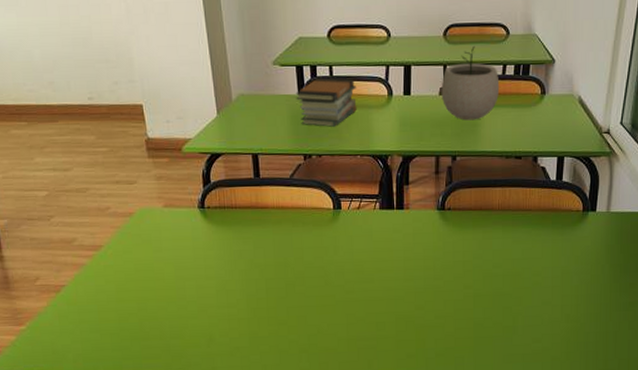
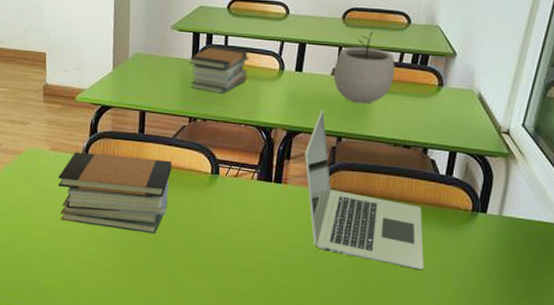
book stack: none [176,201,294,278] -> present [58,151,172,234]
laptop: none [422,132,545,273] -> present [304,111,424,270]

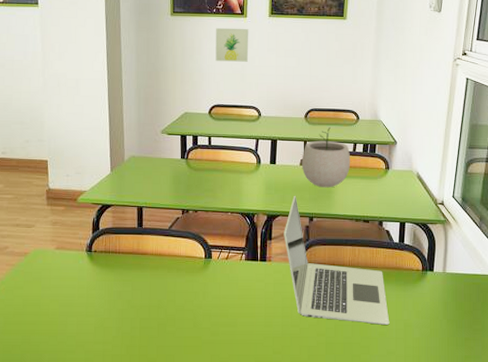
book stack: present [58,151,172,234] -> none [64,249,169,318]
book stack: present [189,45,249,94] -> none [179,146,230,187]

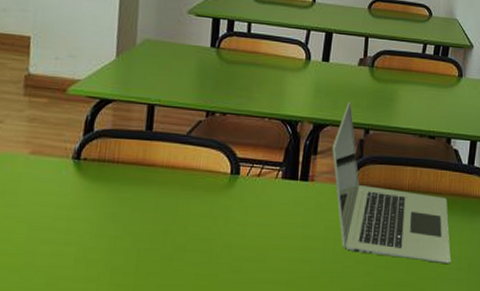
plant pot: present [301,126,351,188] -> none [360,22,419,95]

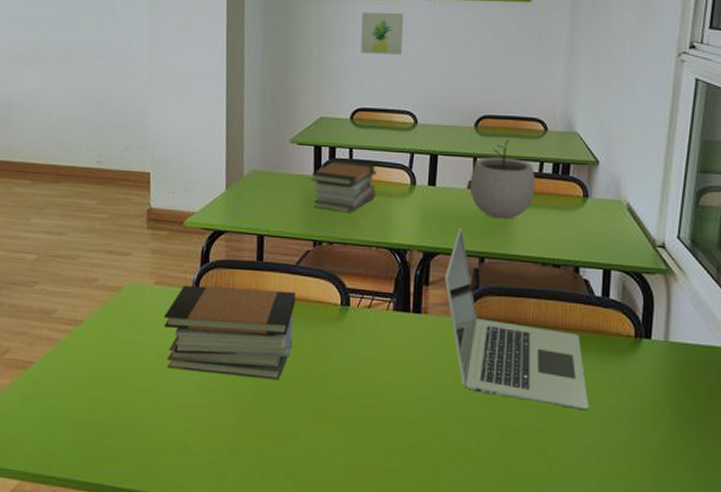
book stack: none [38,155,185,249] -> present [163,285,295,380]
book stack: none [207,32,274,85] -> present [311,159,377,213]
plant pot: none [360,22,419,95] -> present [470,139,536,220]

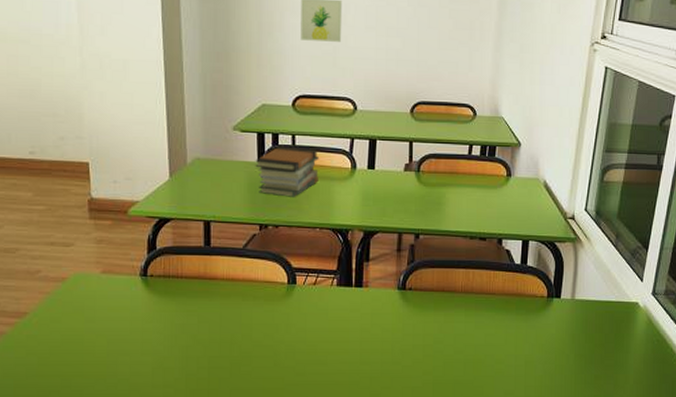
book stack: present [163,285,295,380] -> none [113,272,244,356]
laptop: present [445,229,589,409] -> none [384,208,508,361]
plant pot: present [470,139,536,220] -> none [406,124,466,199]

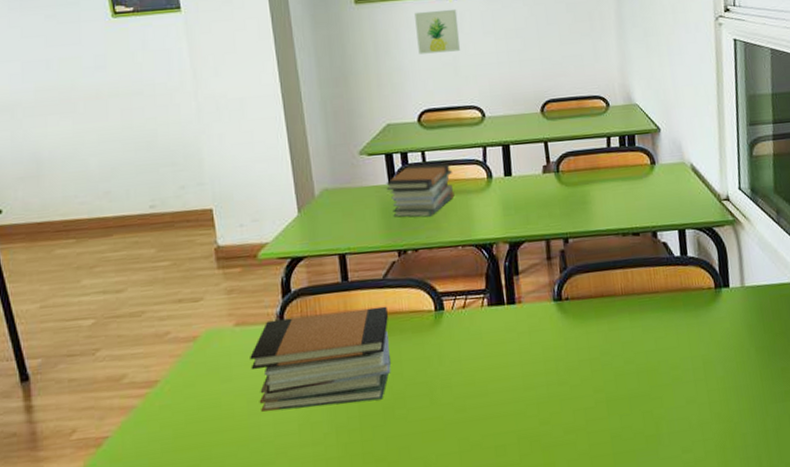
book stack: none [113,272,244,356] -> present [250,306,391,412]

